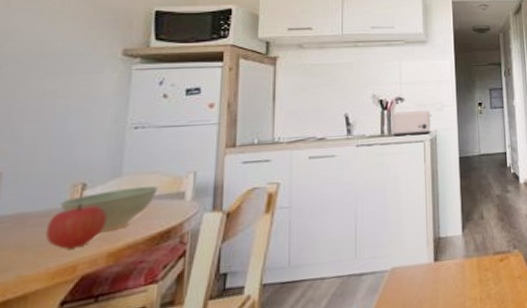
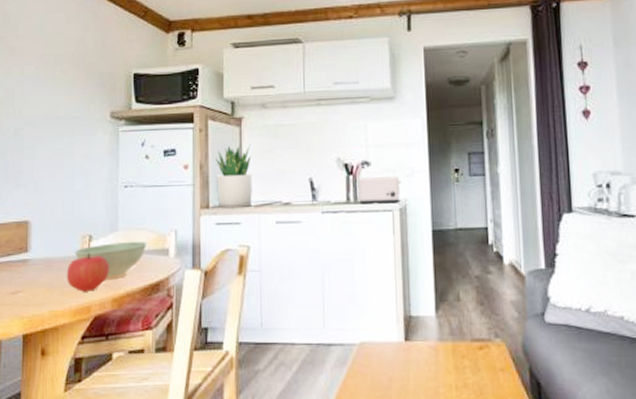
planter: none [246,82,286,147] -> present [215,144,252,209]

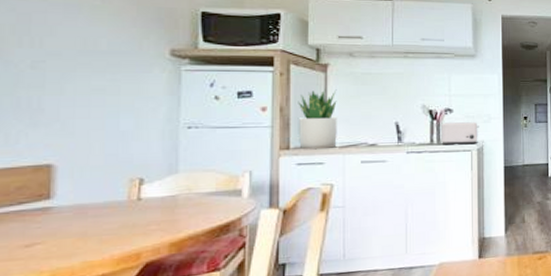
fruit: present [66,253,109,292] -> none [107,197,166,239]
bowl: present [74,241,147,280] -> none [118,183,216,225]

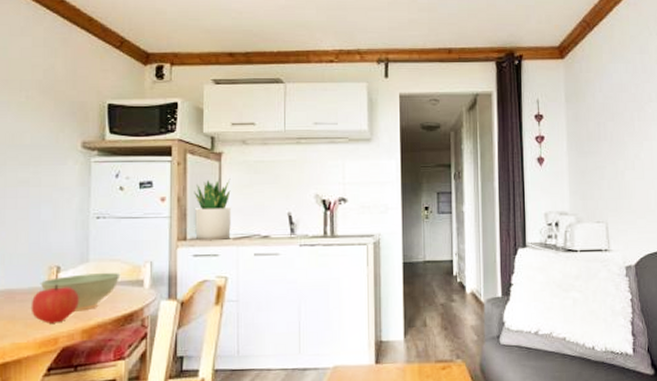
fruit: none [107,197,166,239] -> present [30,284,79,324]
bowl: none [118,183,216,225] -> present [40,272,121,311]
toaster: present [441,122,479,145] -> none [335,213,375,238]

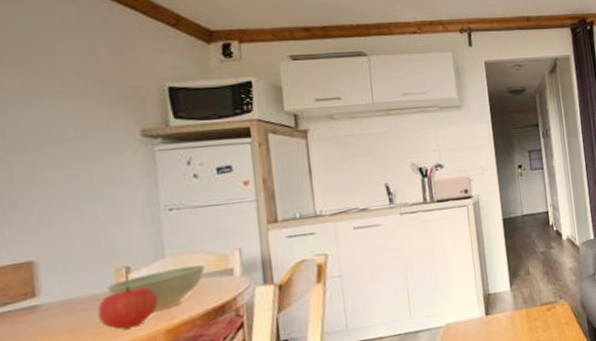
planter: present [194,178,231,241] -> none [281,155,326,222]
toaster: none [335,213,375,238] -> present [433,176,473,203]

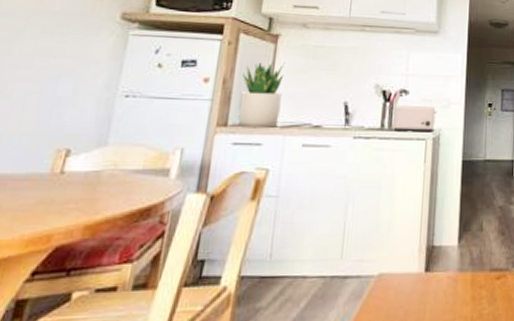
fruit: present [97,286,158,330] -> none [23,170,88,217]
bowl: present [106,265,206,312] -> none [41,158,144,203]
planter: none [281,155,326,222] -> present [238,62,286,129]

